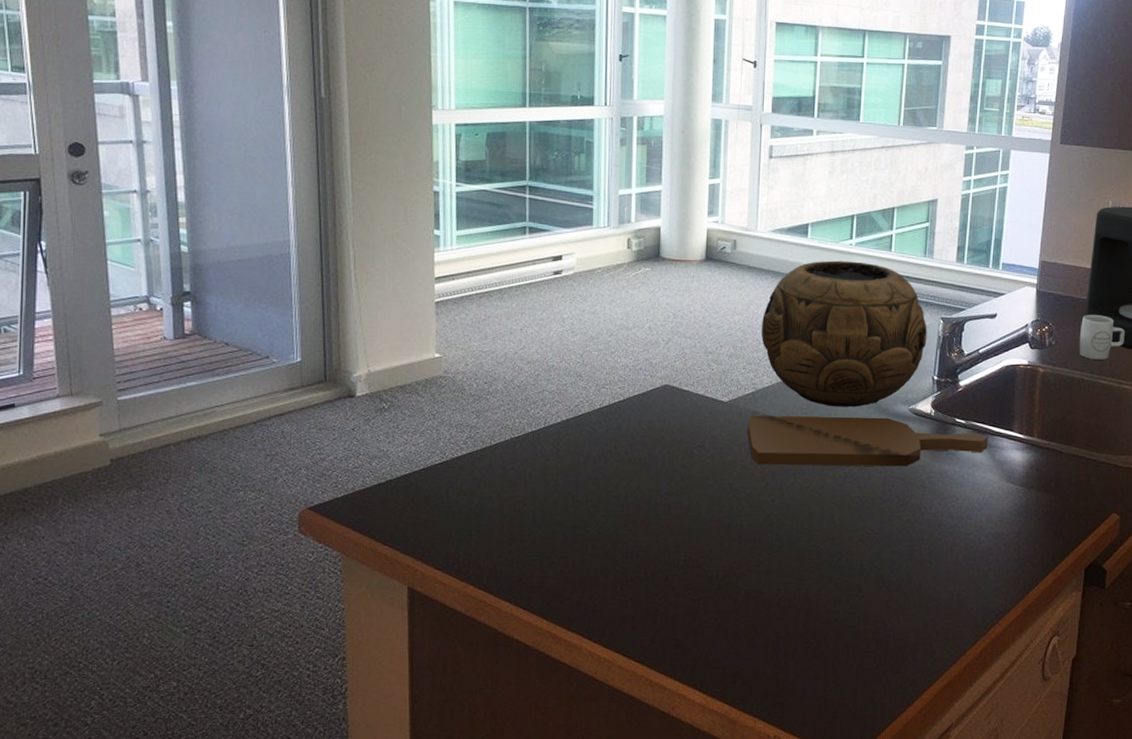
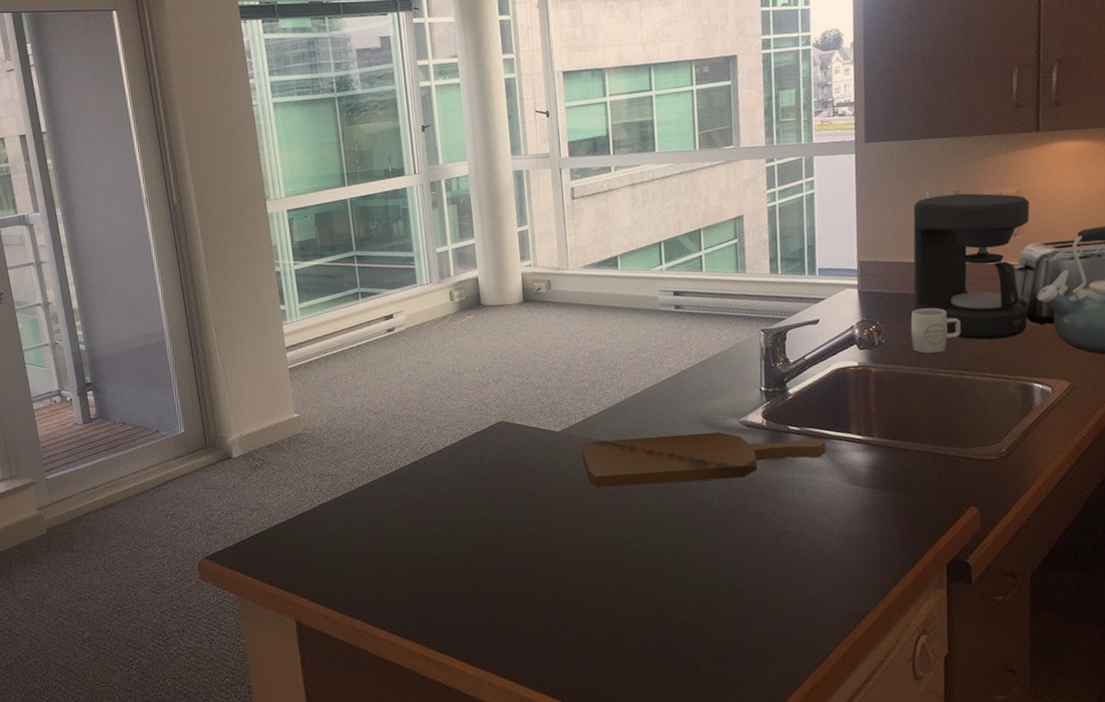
decorative bowl: present [761,260,927,408] -> none [583,285,750,427]

